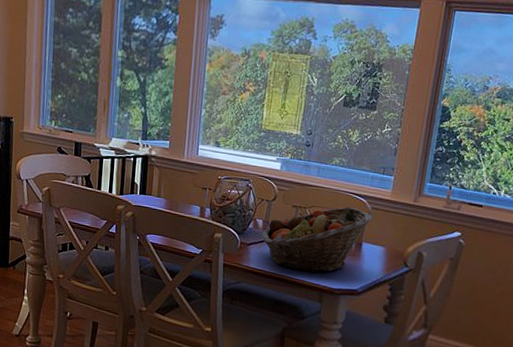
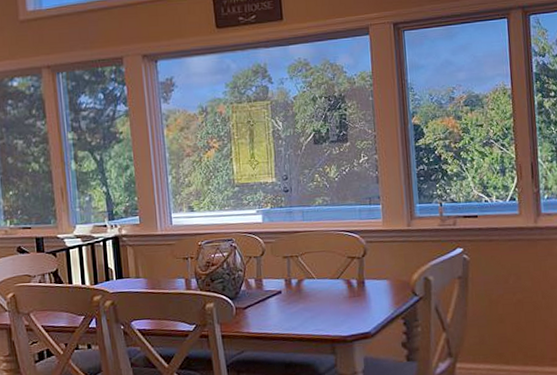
fruit basket: present [262,206,373,273] -> none [257,245,369,325]

